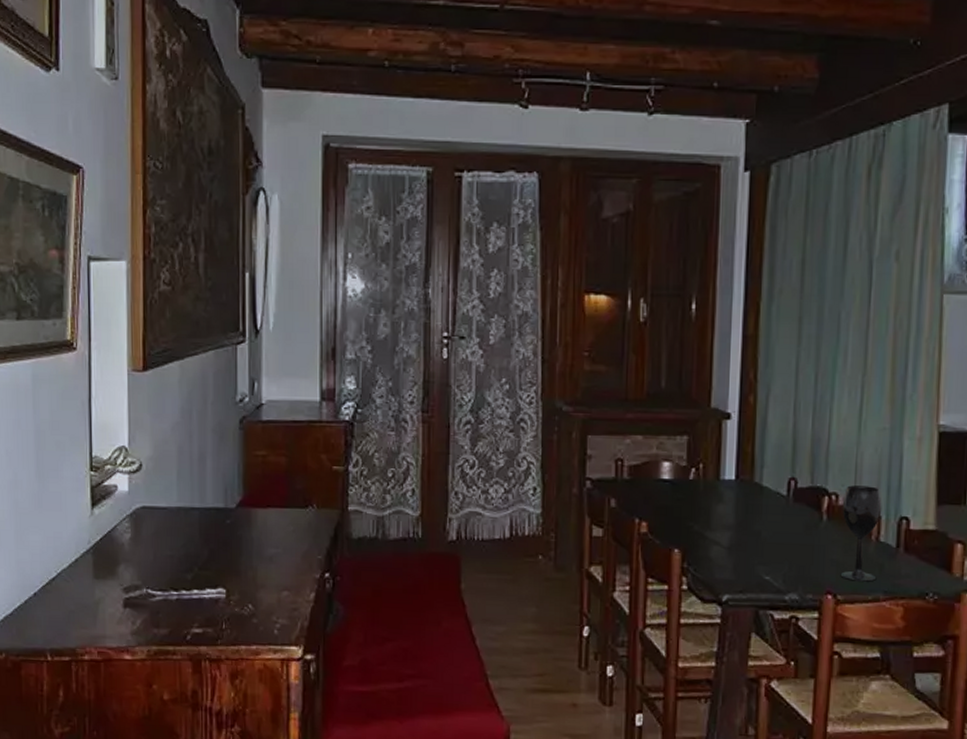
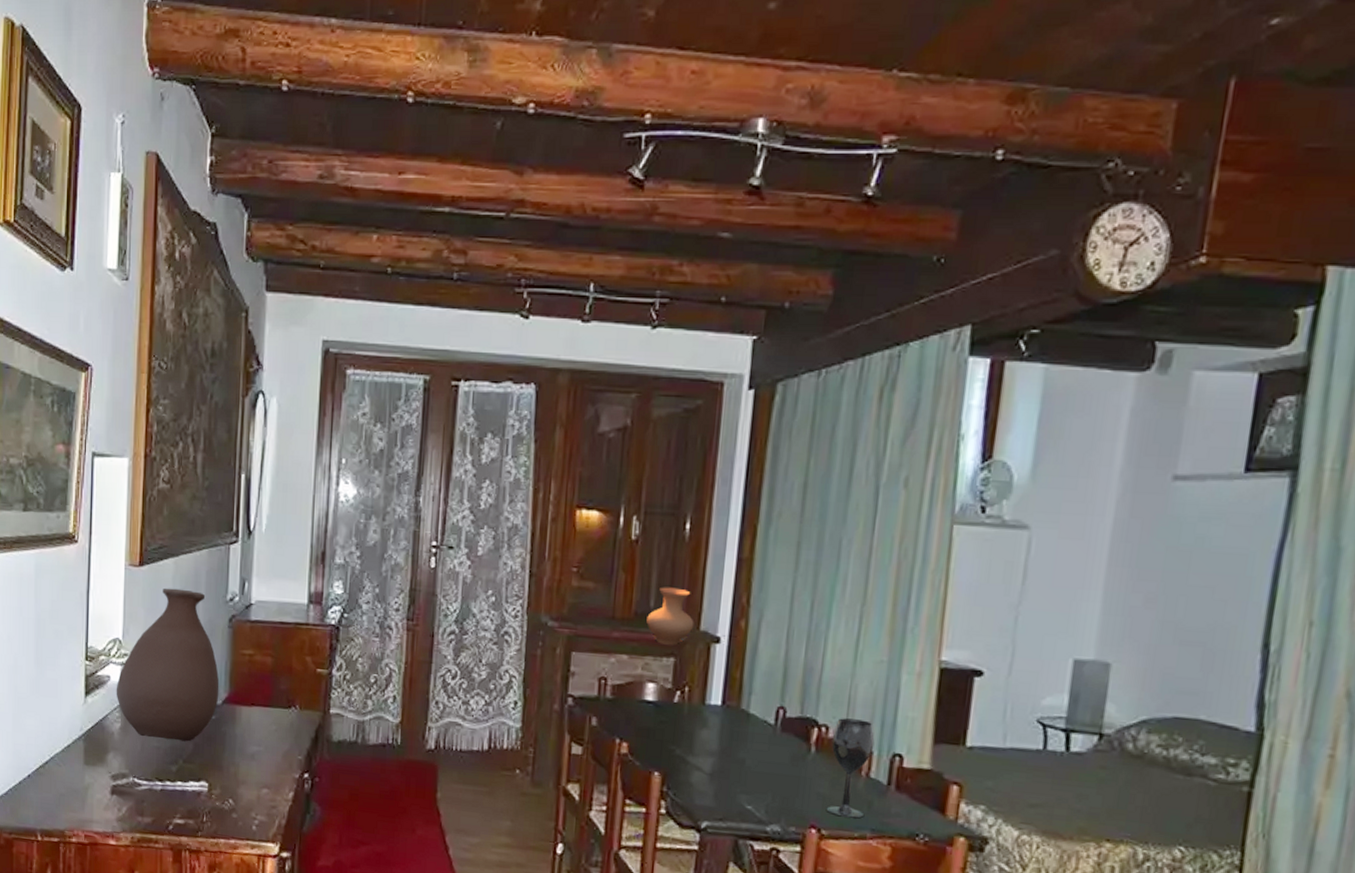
vase: none [124,392,233,548] -> present [116,588,220,742]
vase: none [659,367,705,424] -> present [646,587,694,645]

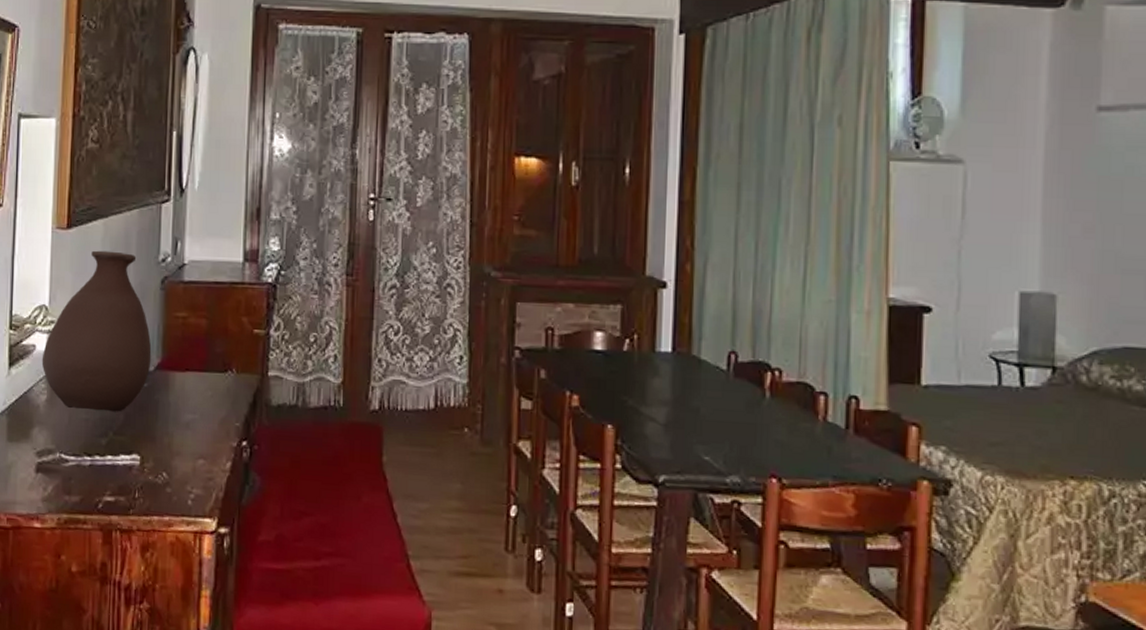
vase: present [646,587,694,645] -> none [591,232,639,292]
wine glass: present [826,718,875,819] -> none [785,361,829,465]

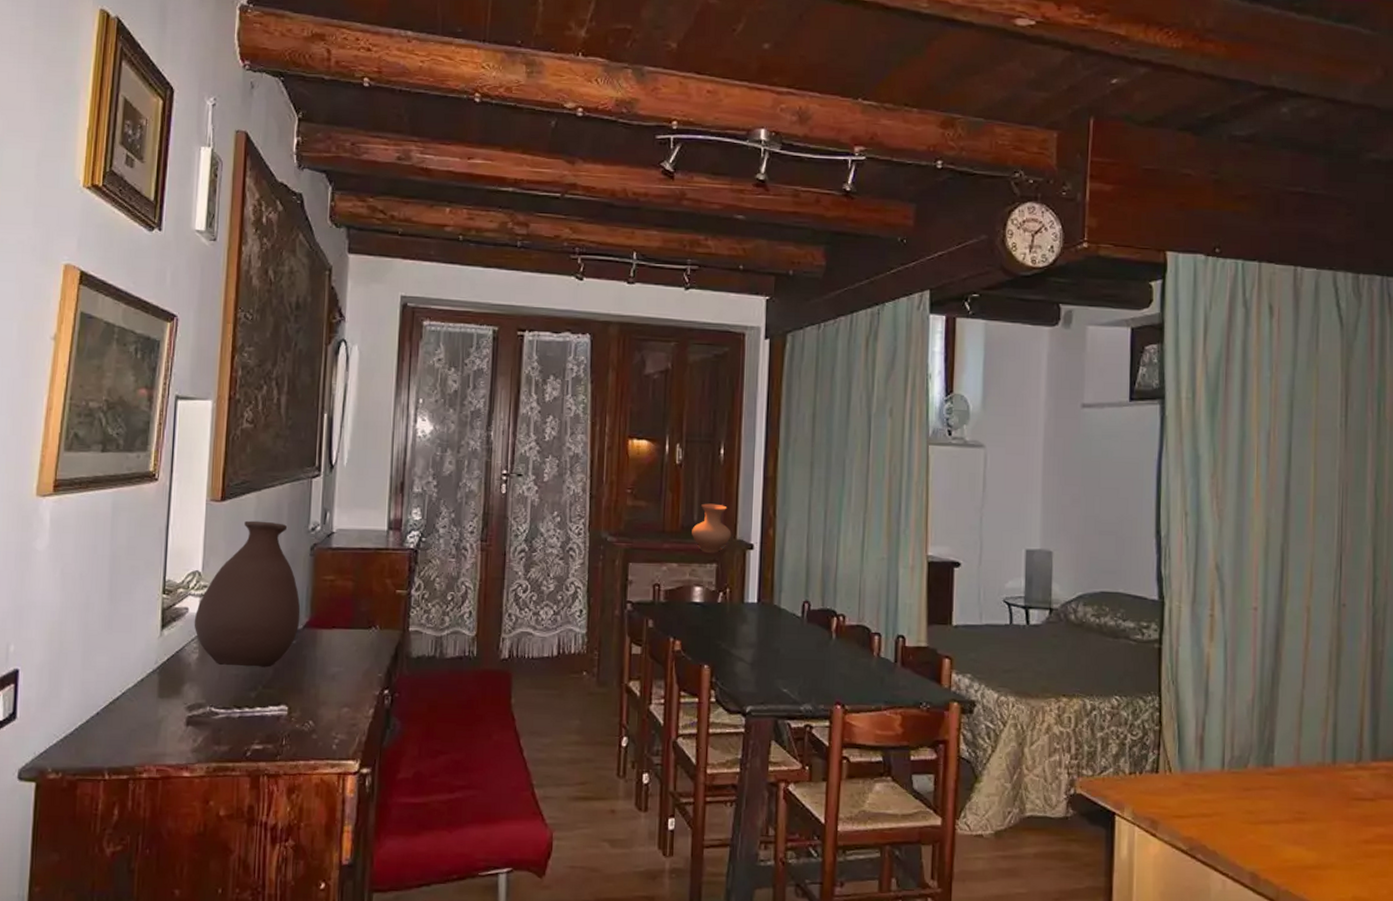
vase: none [591,232,639,292] -> present [692,503,731,553]

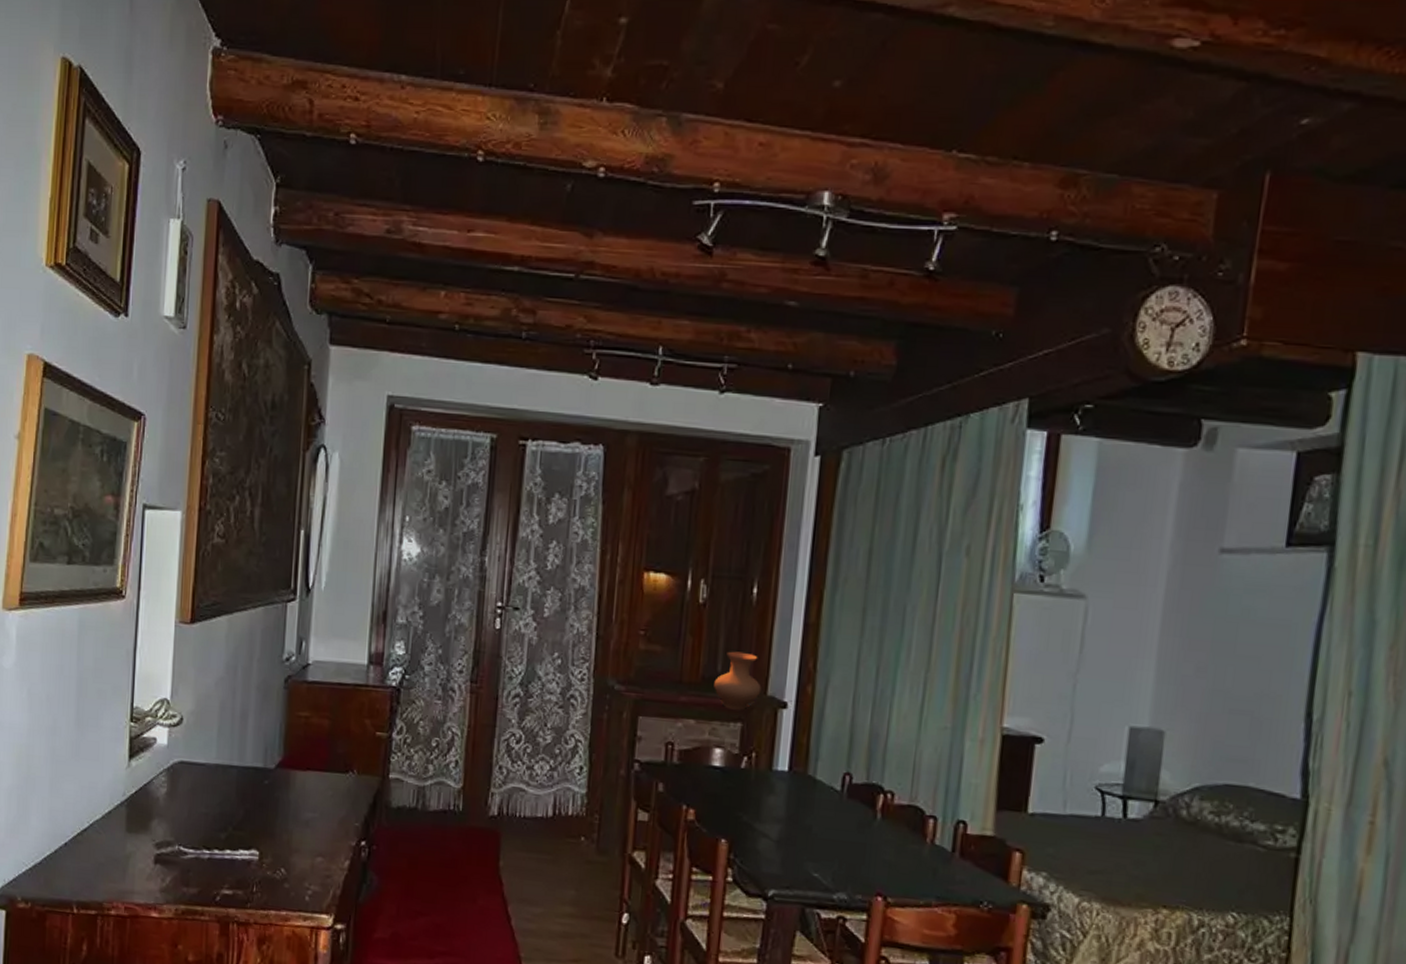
vase: present [194,520,301,668] -> none [162,646,273,808]

